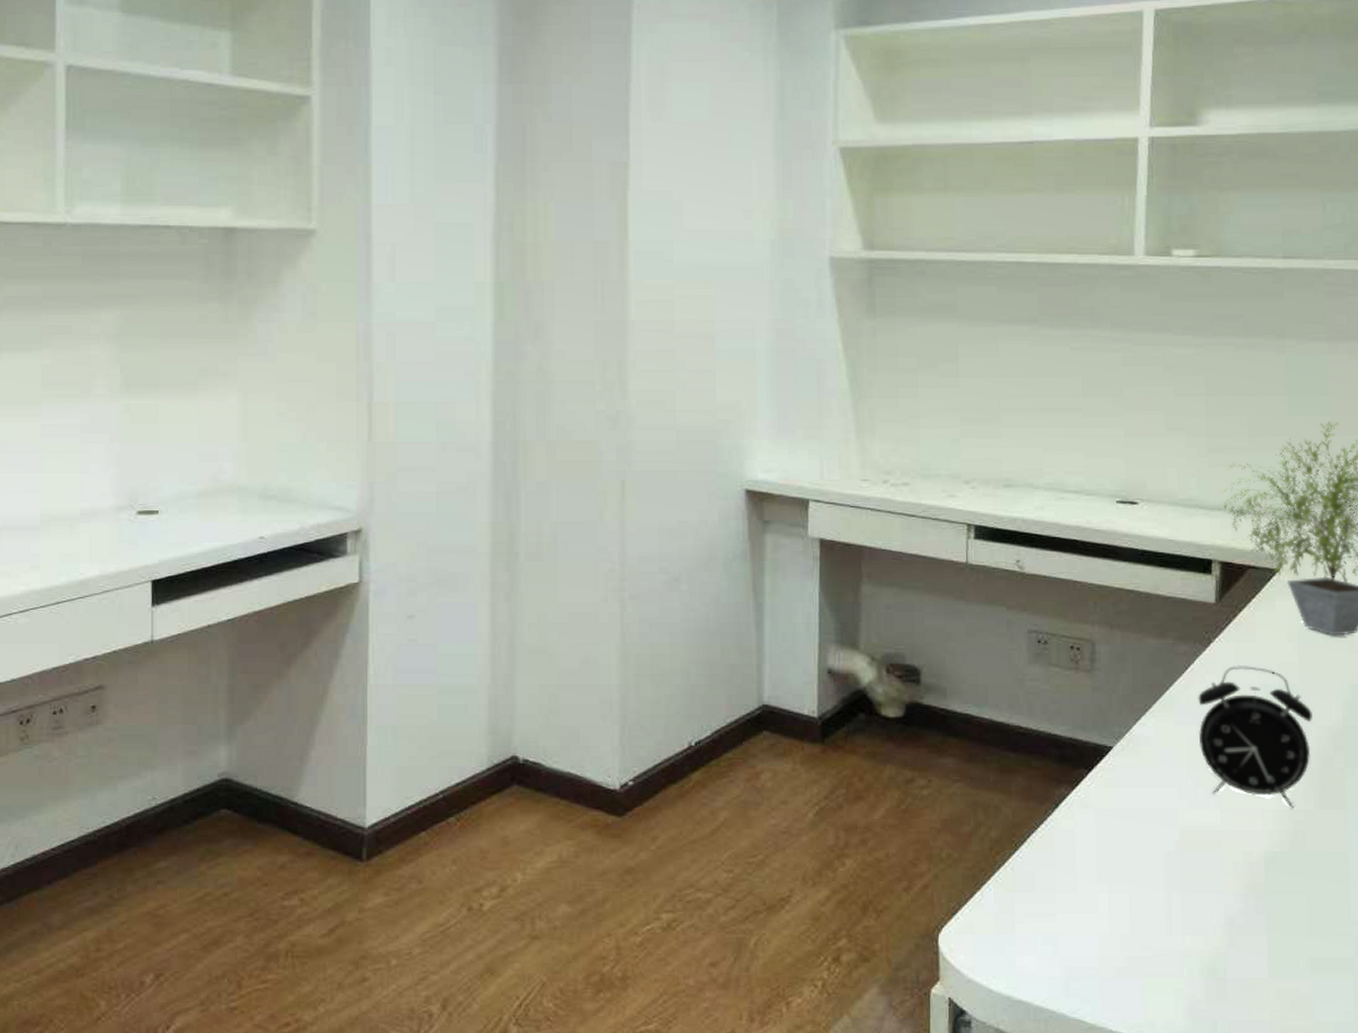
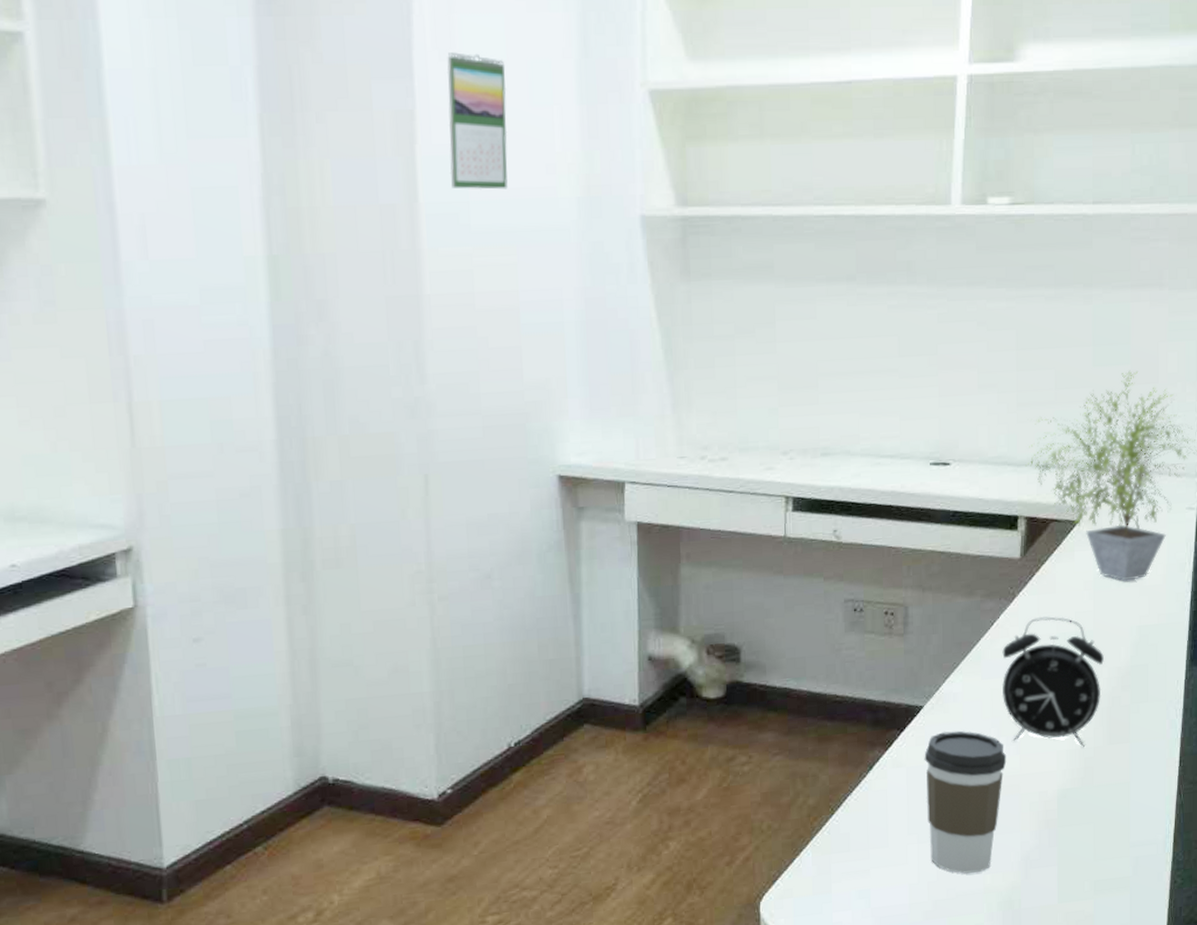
calendar: none [657,114,710,231] -> present [446,52,508,190]
coffee cup: none [1114,776,1206,933] -> present [924,730,1007,874]

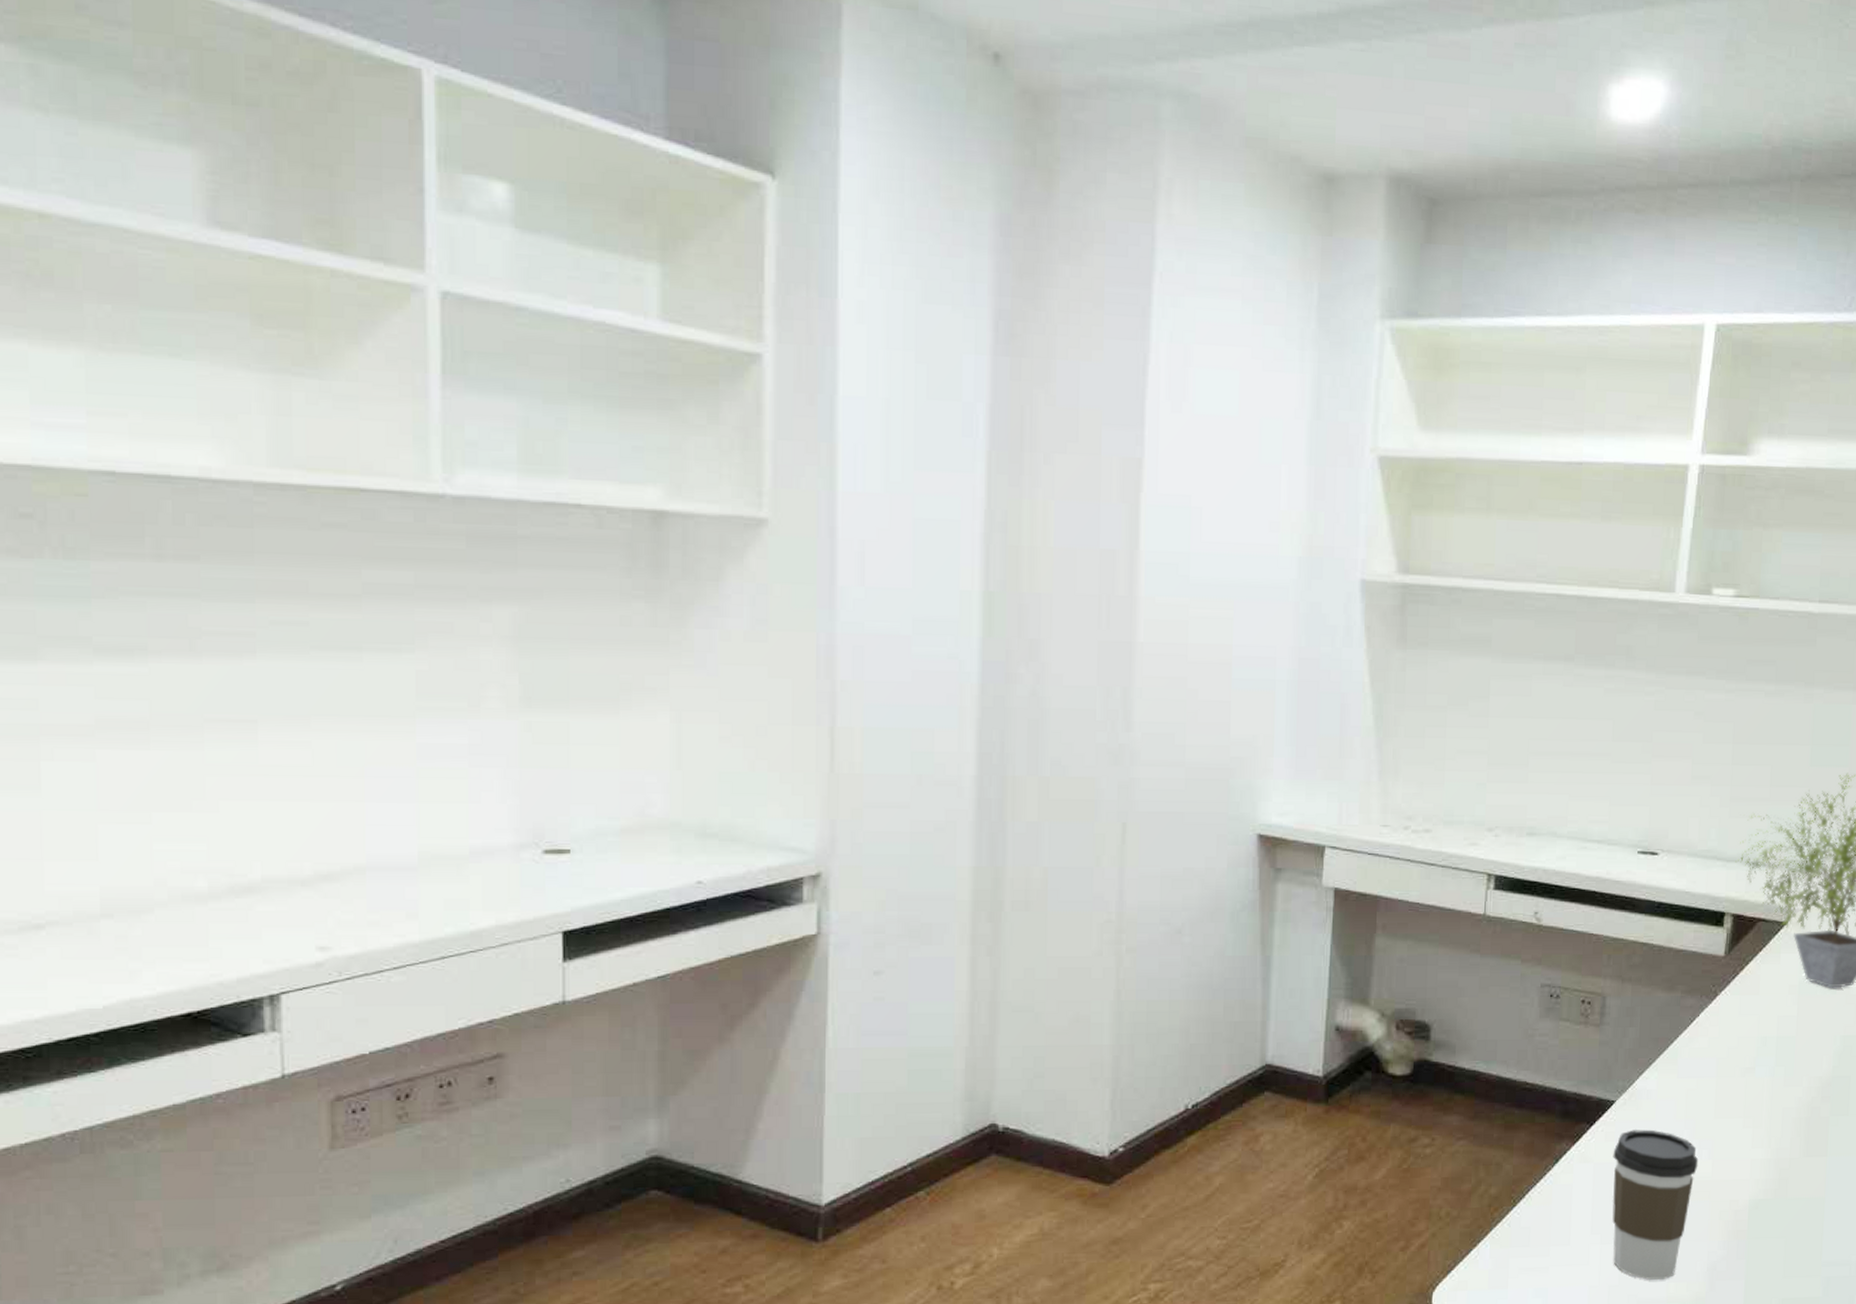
calendar: present [446,52,508,190] -> none [1173,405,1237,544]
alarm clock: present [1002,616,1104,748] -> none [1698,1017,1805,1158]

